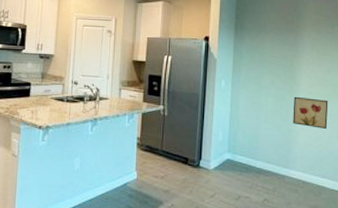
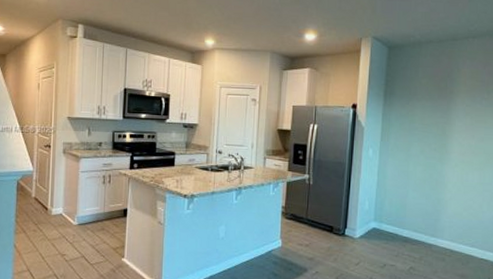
wall art: present [293,96,328,130] -> none [442,165,481,199]

